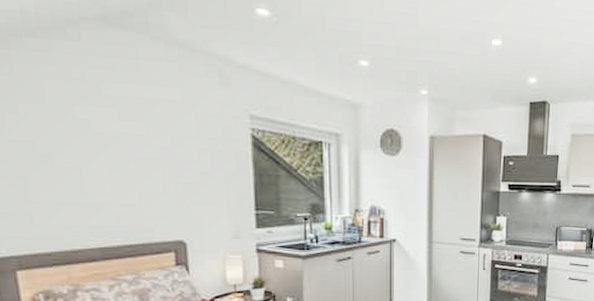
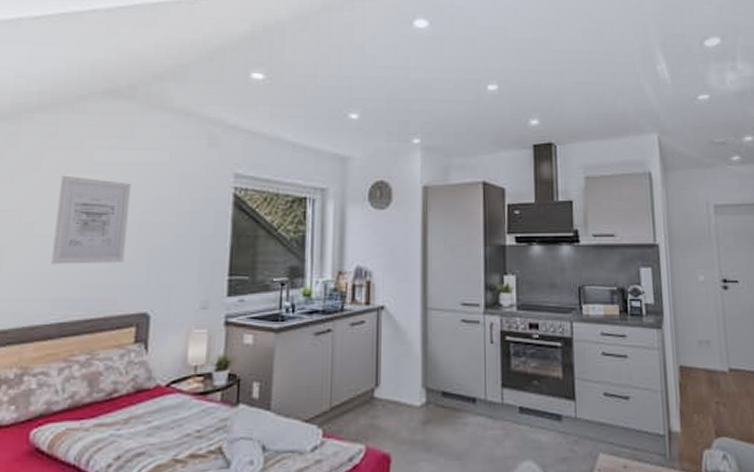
wall art: none [69,107,152,196] -> present [51,175,131,265]

